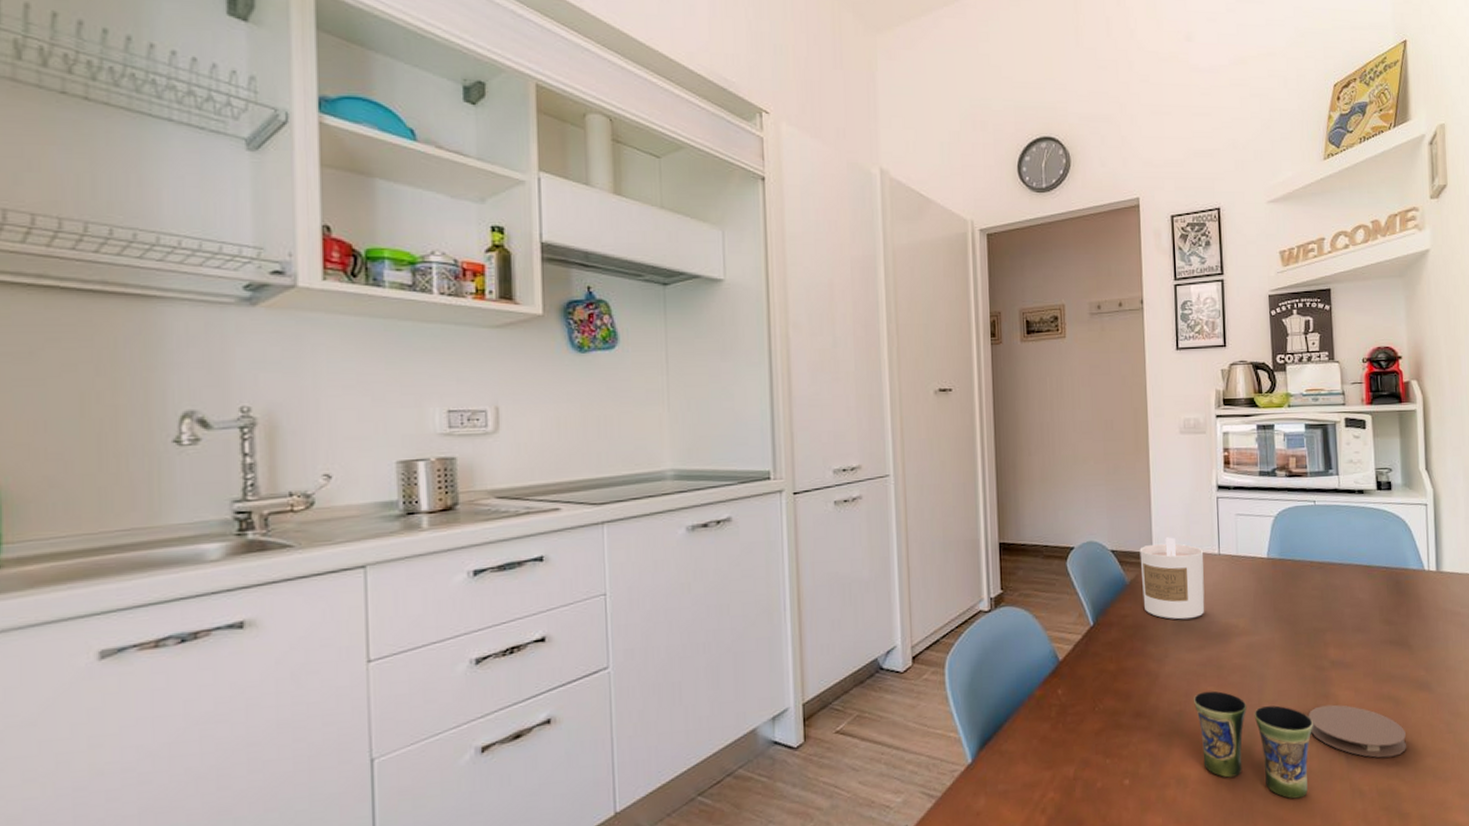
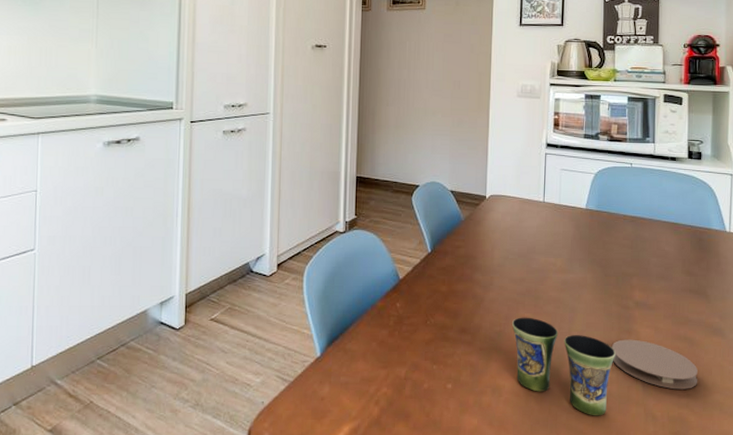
candle: present [1139,537,1205,620] -> none [475,184,530,254]

